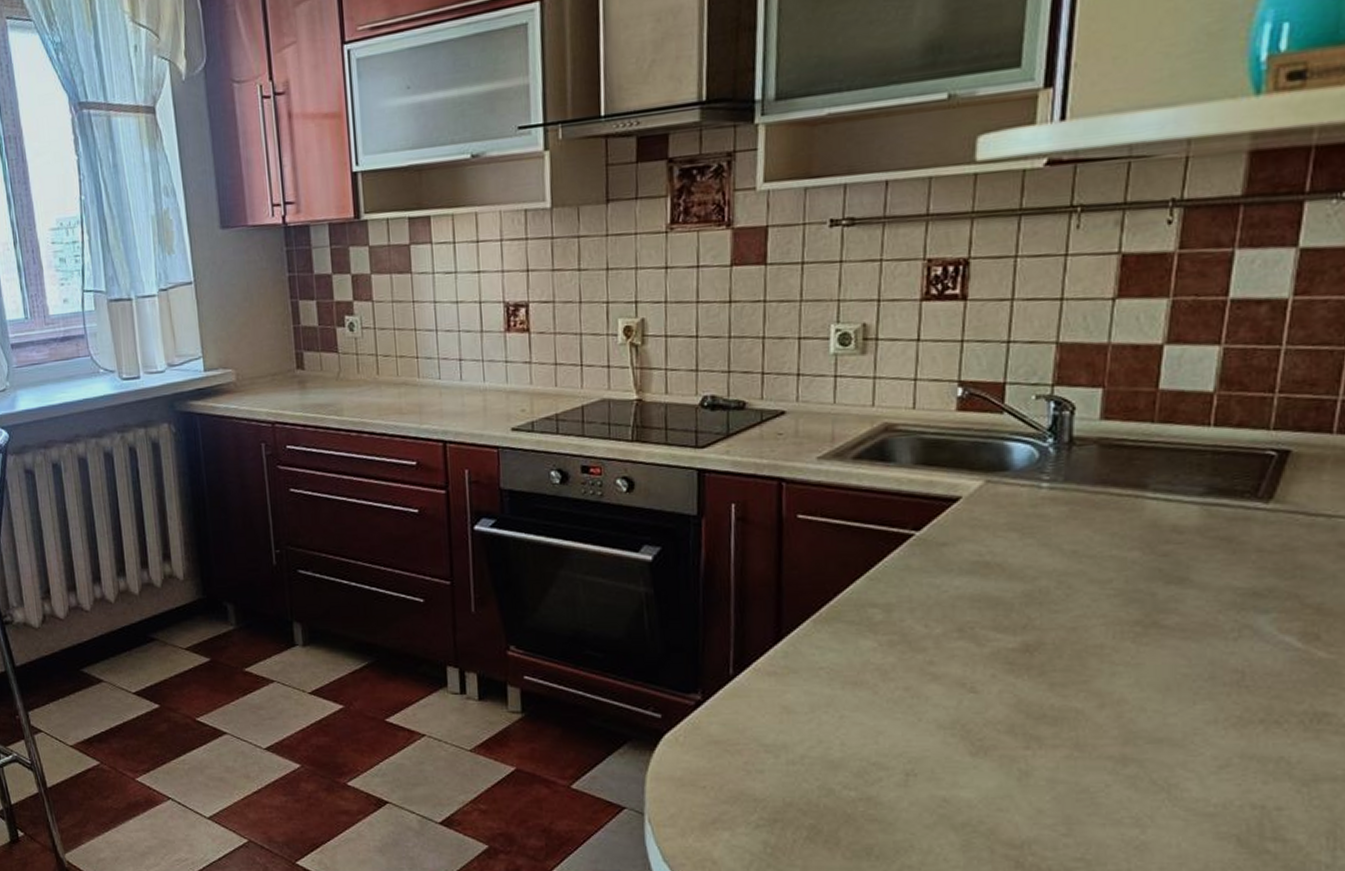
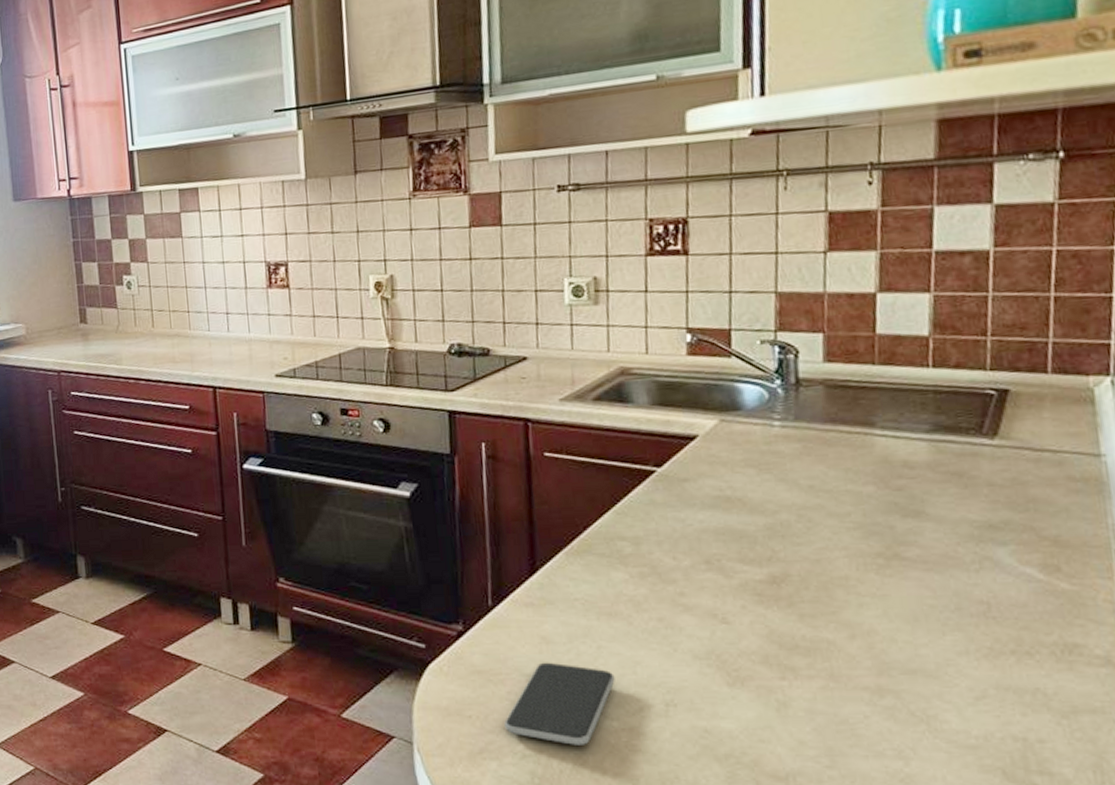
smartphone: none [739,732,856,815] -> present [504,662,615,745]

